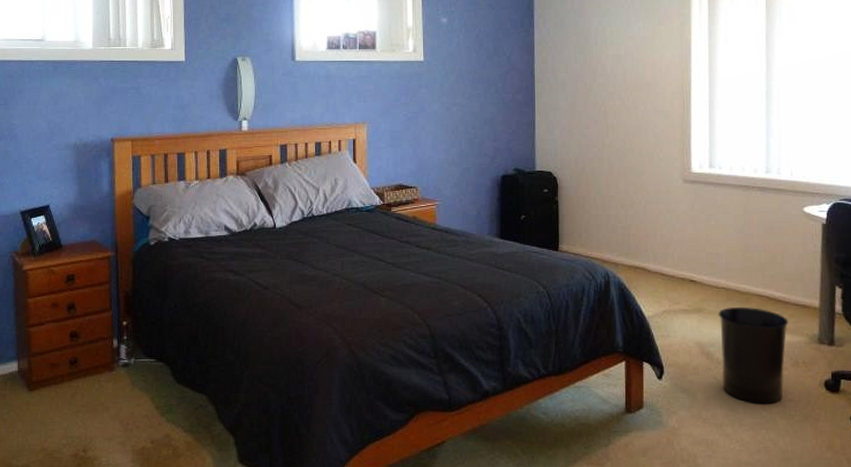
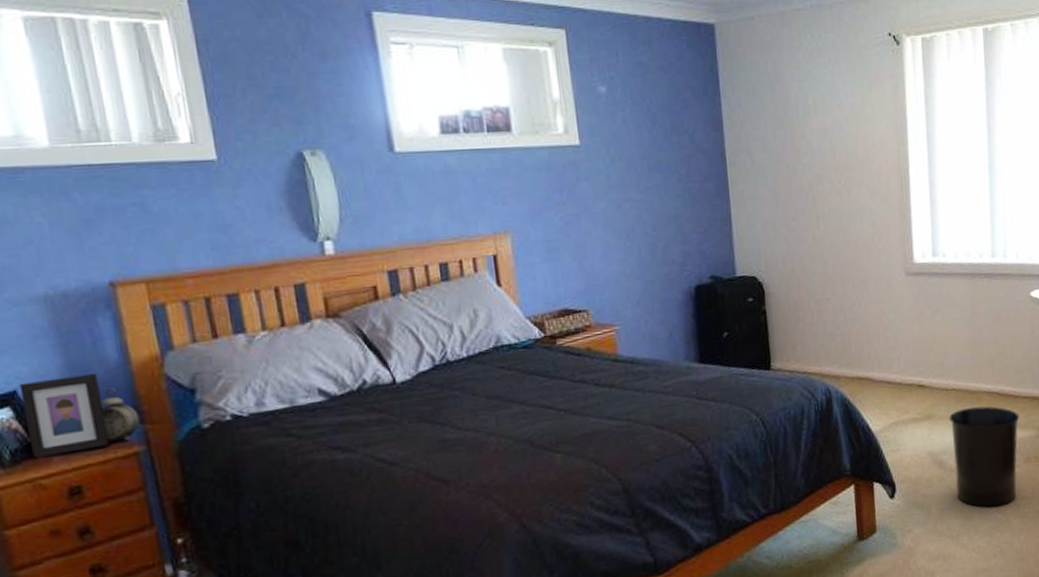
picture frame: none [51,198,95,252] -> present [19,372,110,459]
alarm clock: none [94,210,114,248] -> present [101,388,140,441]

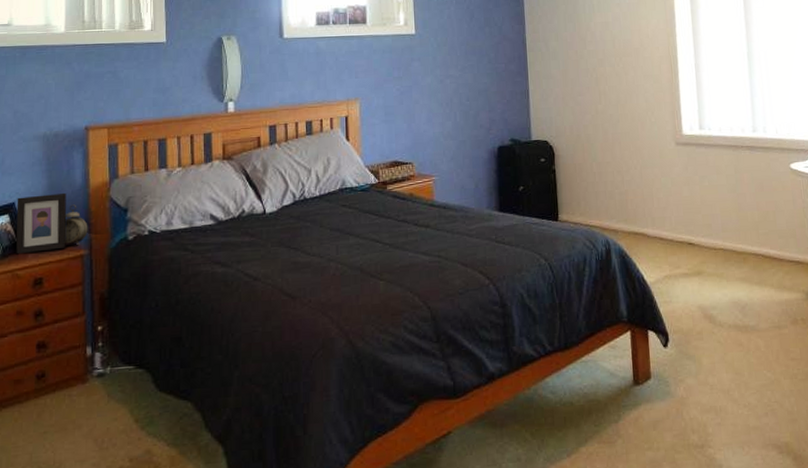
waste bin: present [949,406,1020,508] -> none [718,267,785,365]

